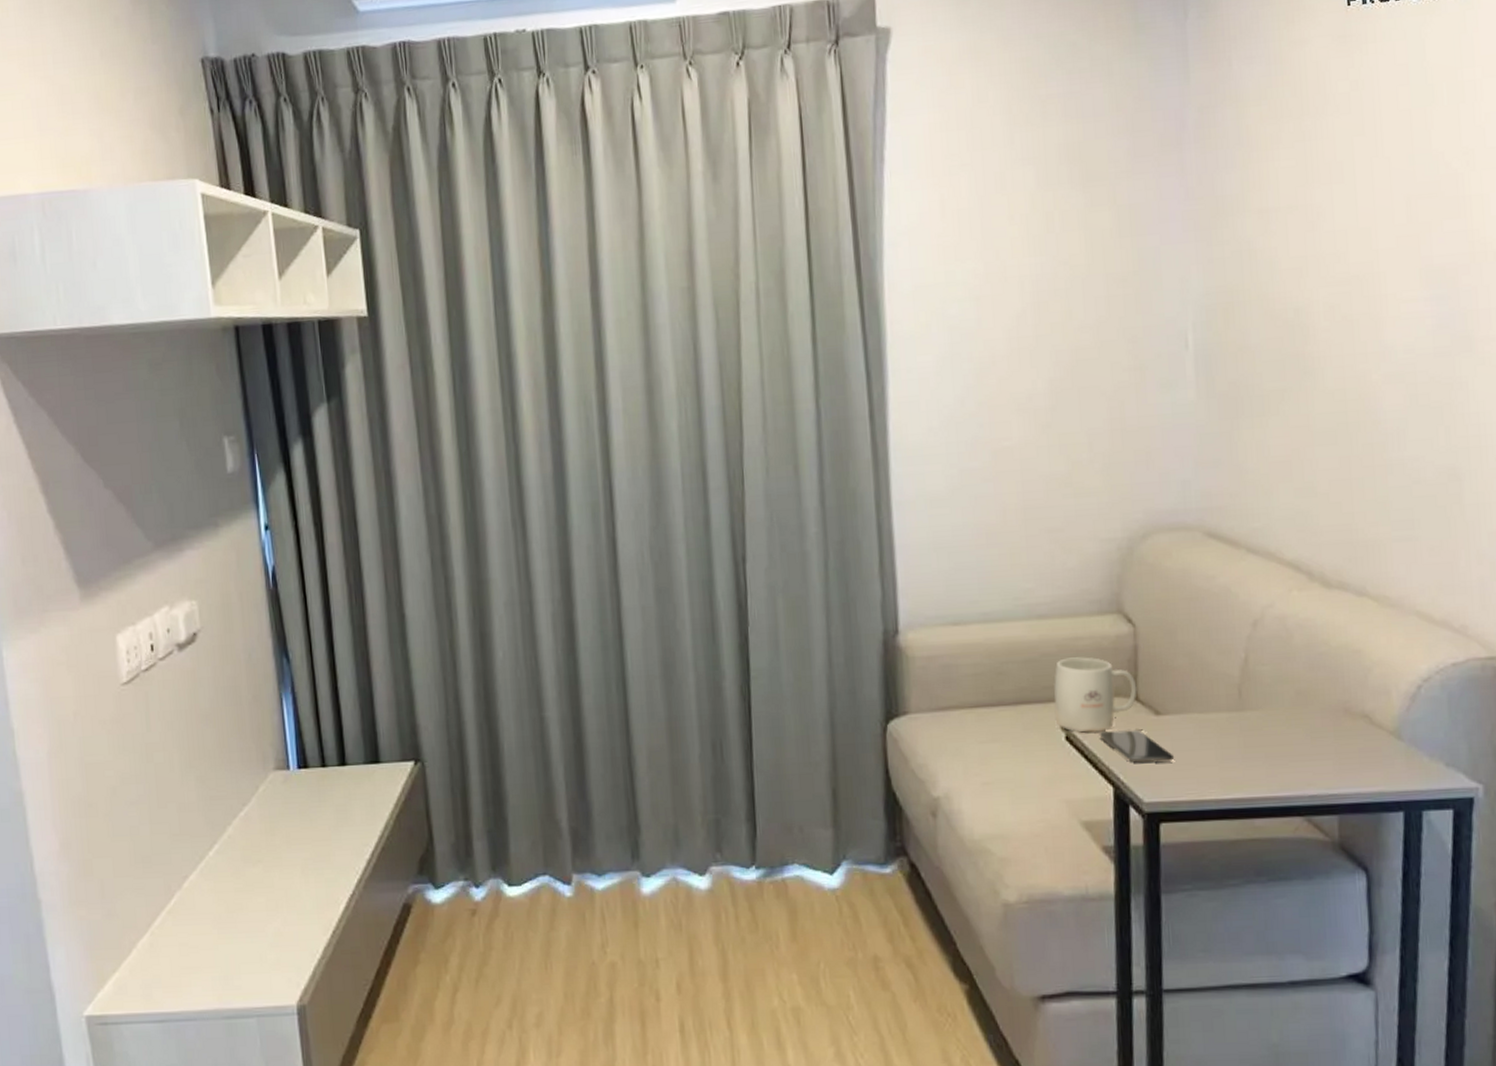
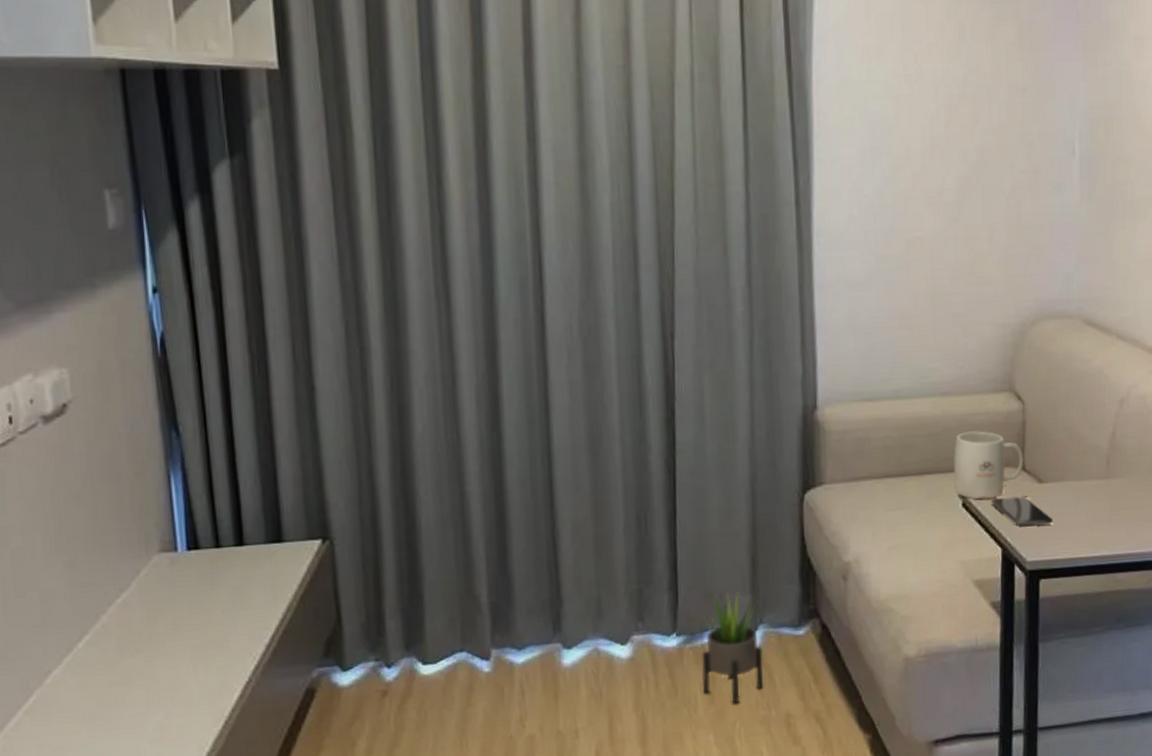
potted plant: none [782,822,848,943] -> present [702,590,763,704]

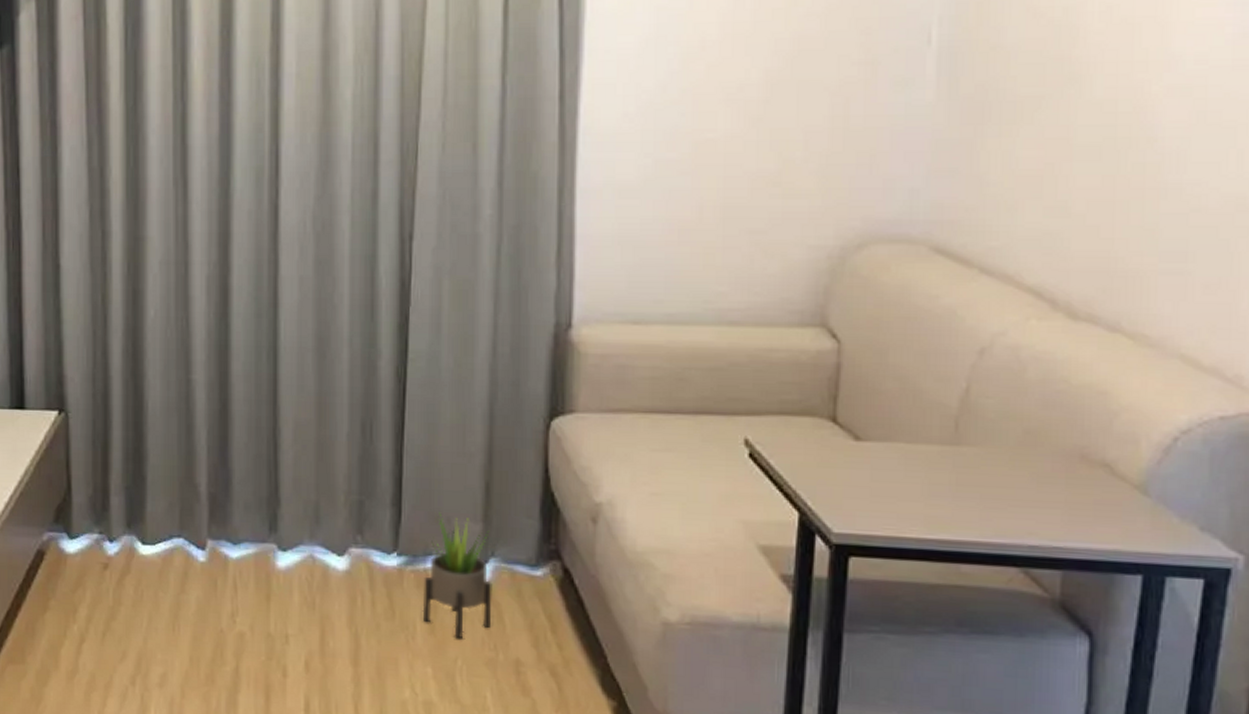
mug: present [953,431,1024,500] -> none [739,370,836,452]
smartphone: present [991,496,1054,526] -> none [787,452,873,492]

